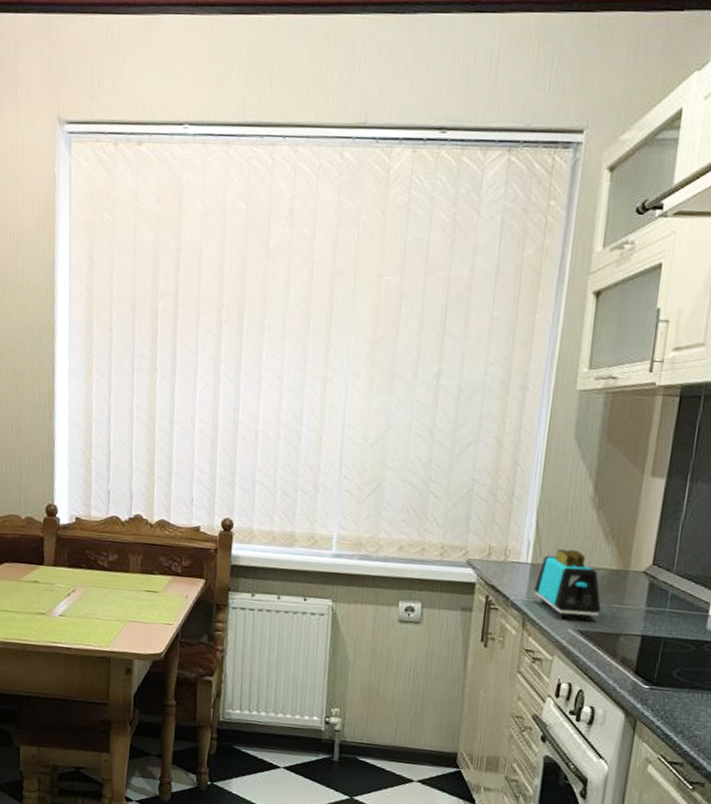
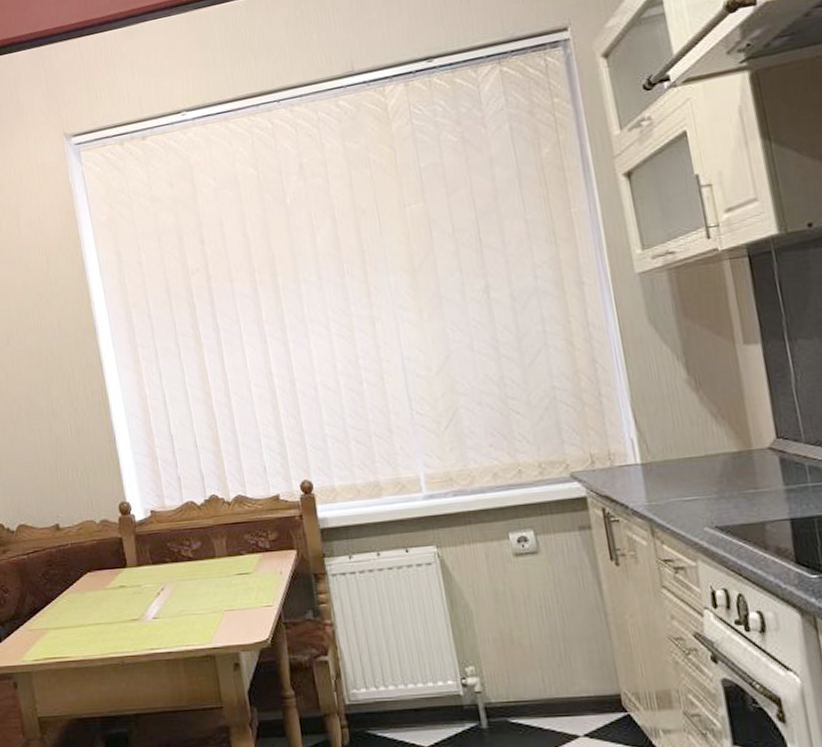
toaster: present [533,549,601,621] -> none [652,439,734,518]

